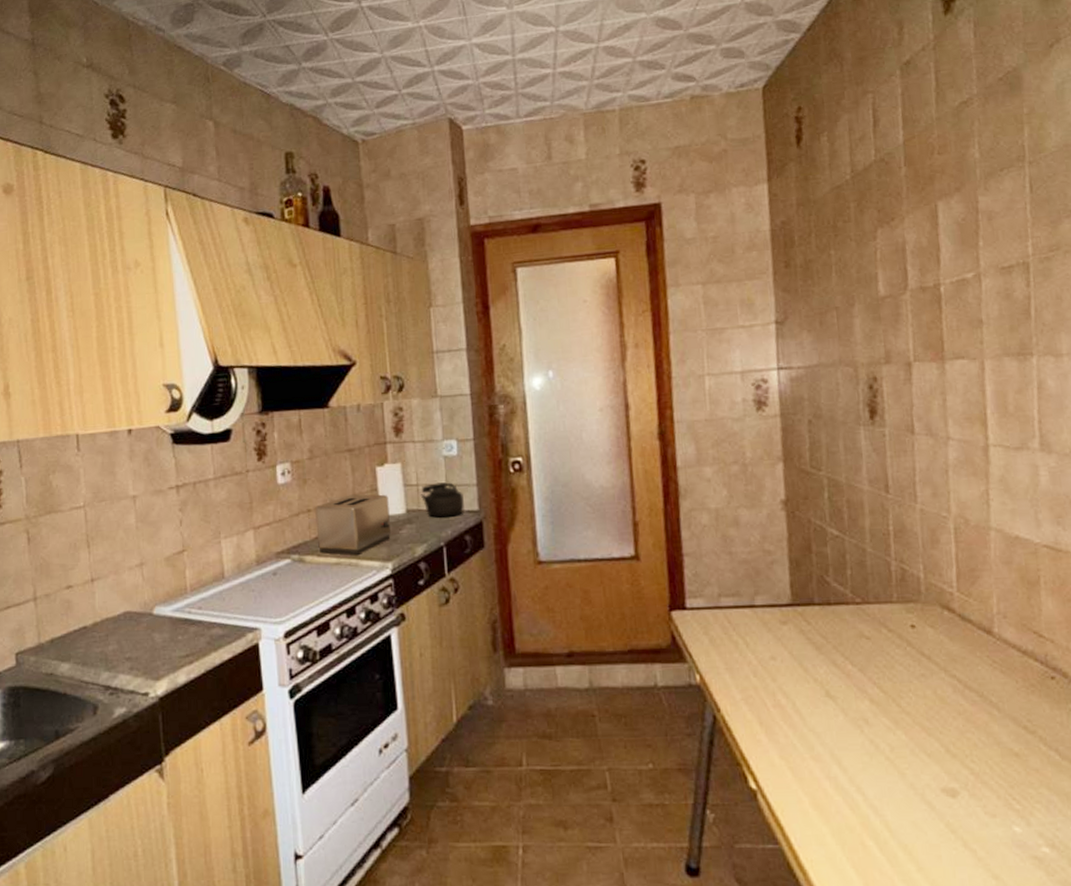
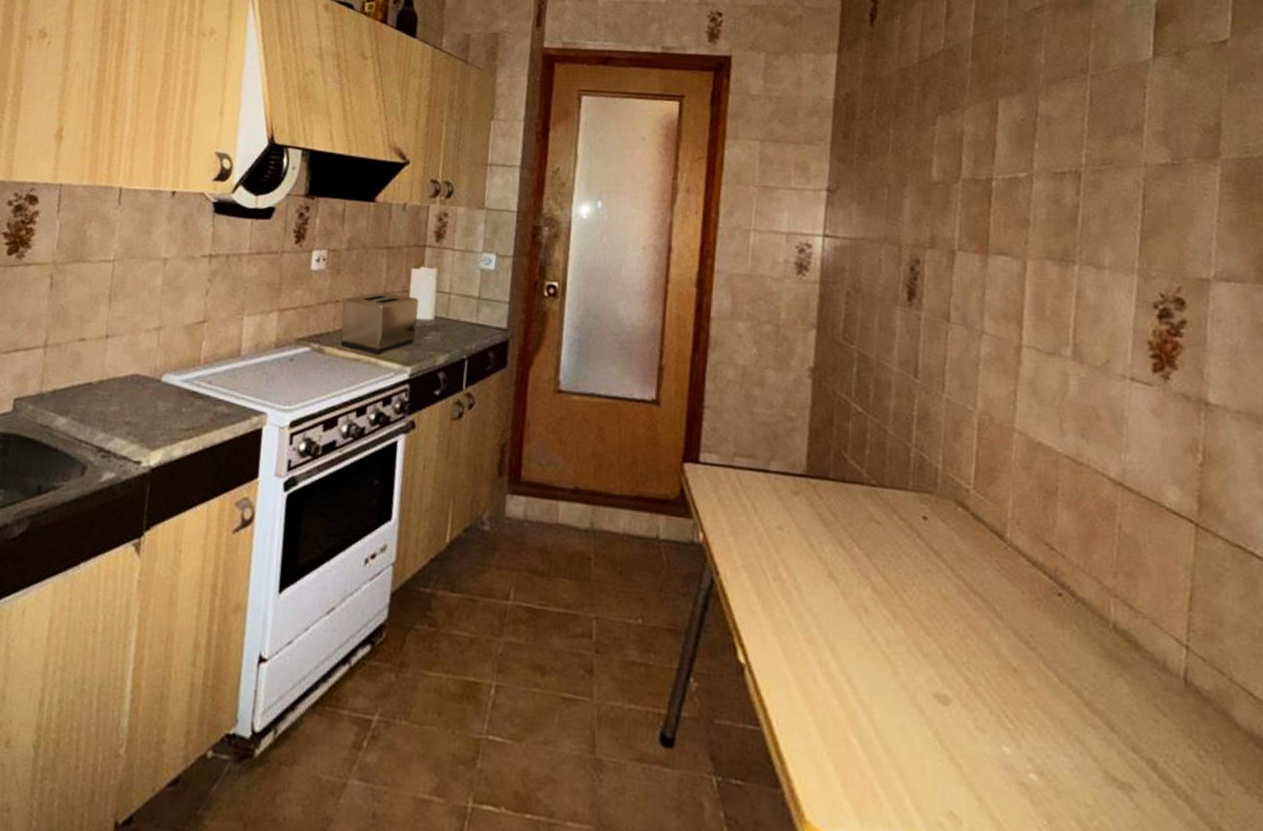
kettle: present [420,482,464,519] -> none [450,294,494,332]

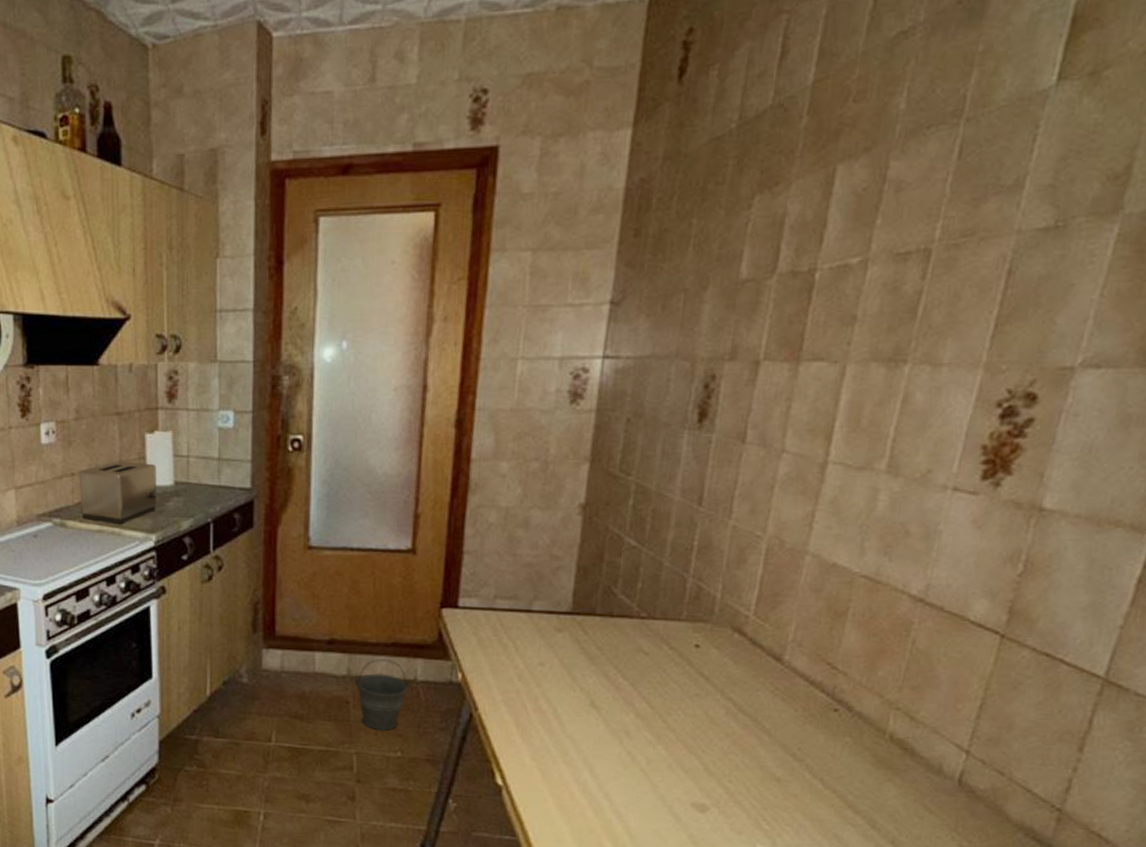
bucket: none [597,513,654,594] -> present [354,659,411,731]

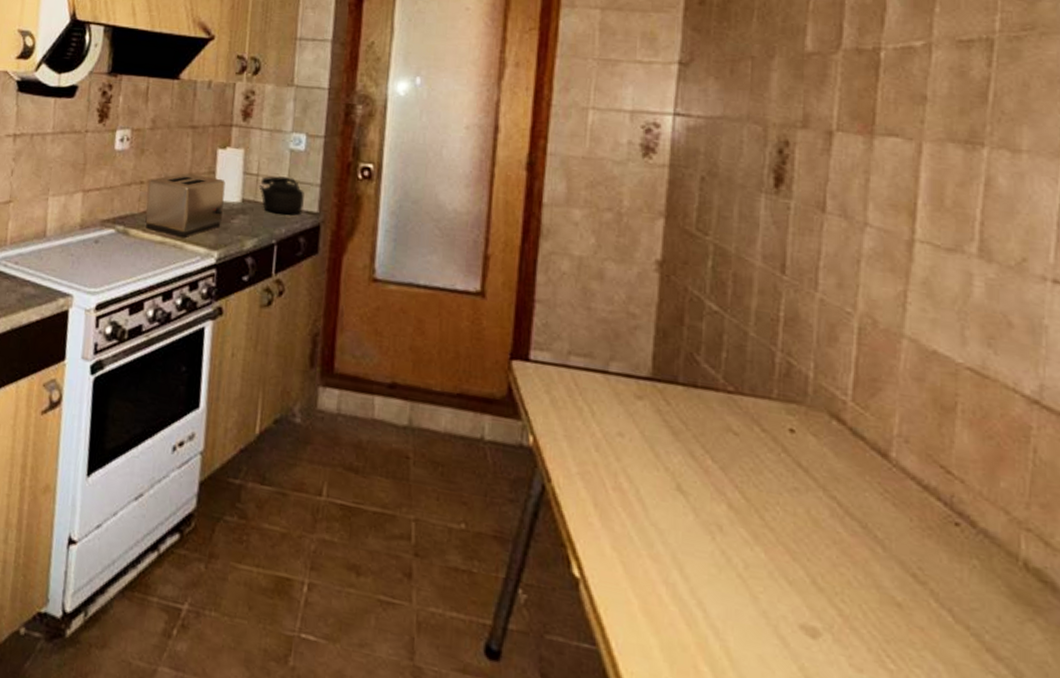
kettle: none [190,456,236,494] -> present [258,176,305,216]
bucket: present [354,659,411,731] -> none [416,410,478,496]

